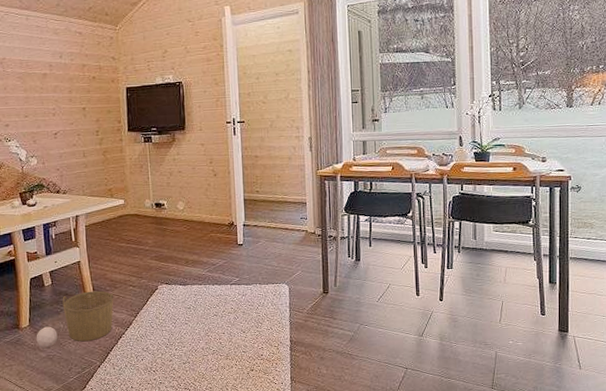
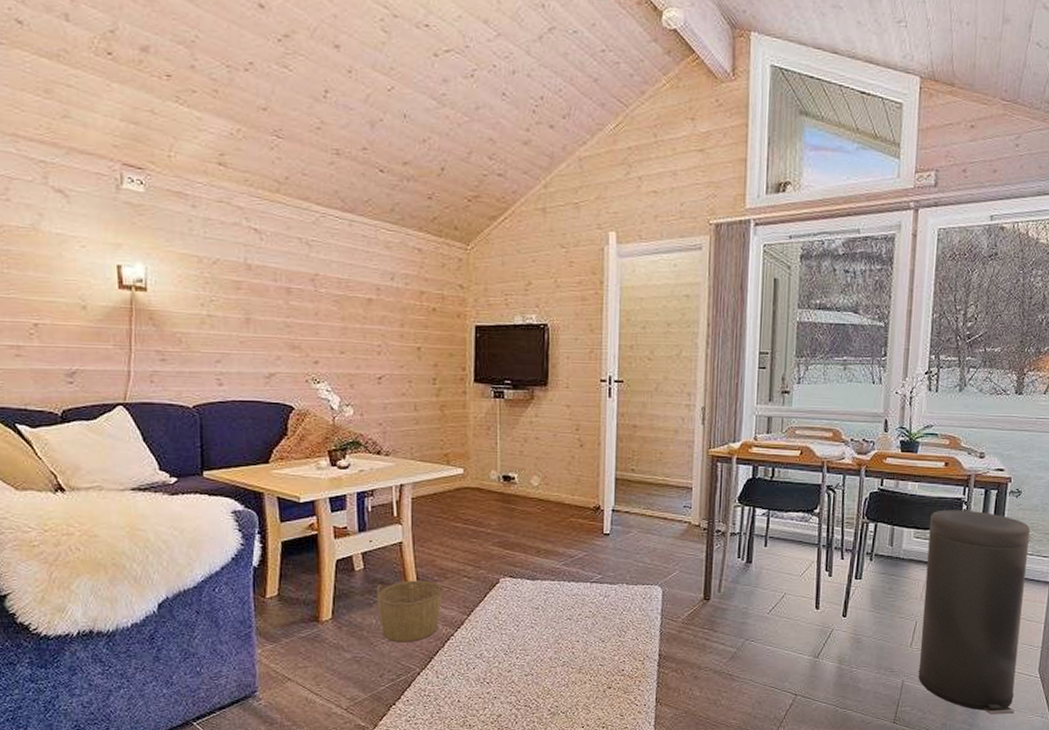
ball: present [36,326,58,349] -> none [340,621,368,649]
pedal bin: none [506,205,595,377] -> present [918,510,1031,714]

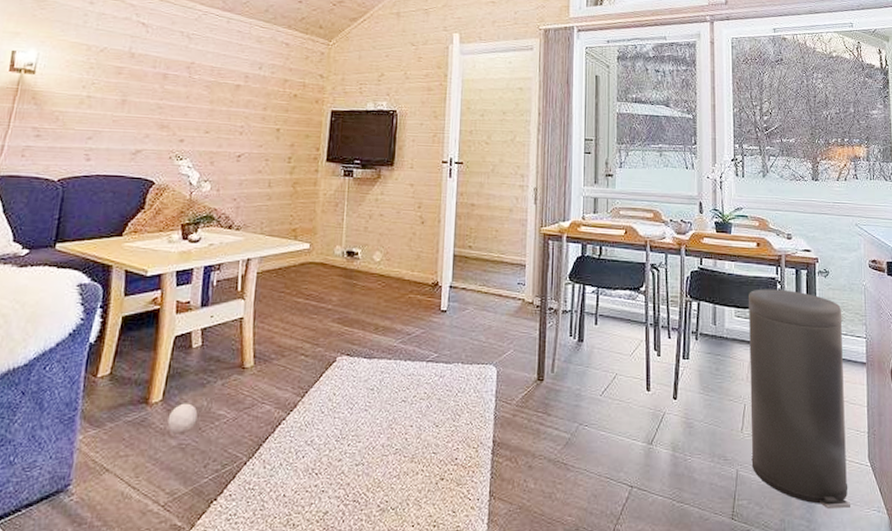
ball: none [340,621,368,649] -> present [167,403,198,434]
basket: present [376,580,443,643] -> none [210,358,279,428]

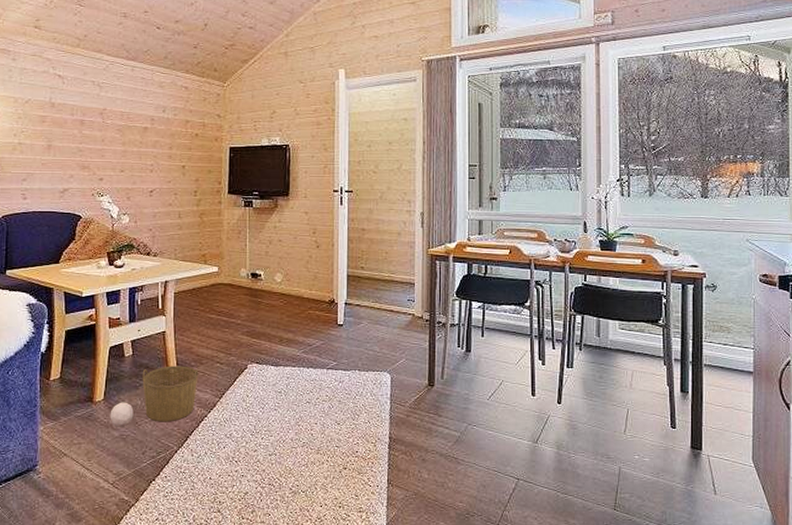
basket: none [210,358,279,428] -> present [142,365,199,422]
pedal bin: present [749,289,850,508] -> none [633,303,732,503]

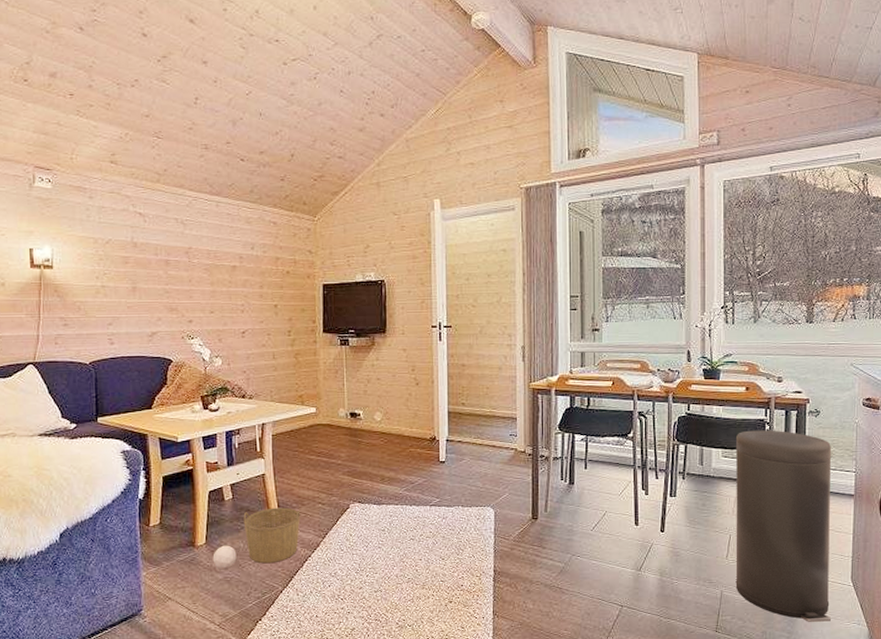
pedal bin: none [633,303,732,503] -> present [735,430,832,622]

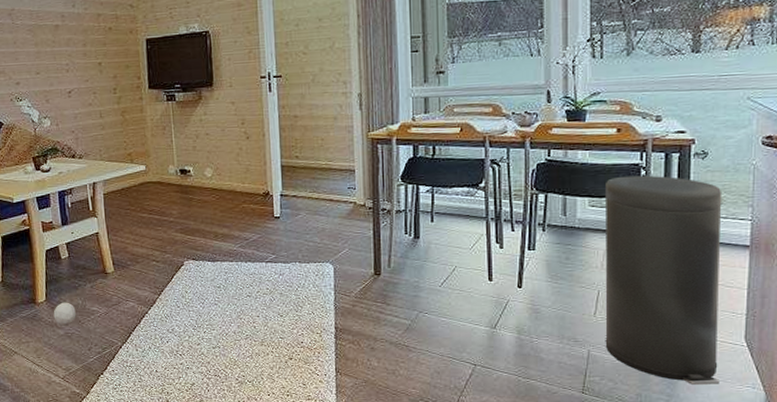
basket: present [243,507,301,564] -> none [80,265,136,320]

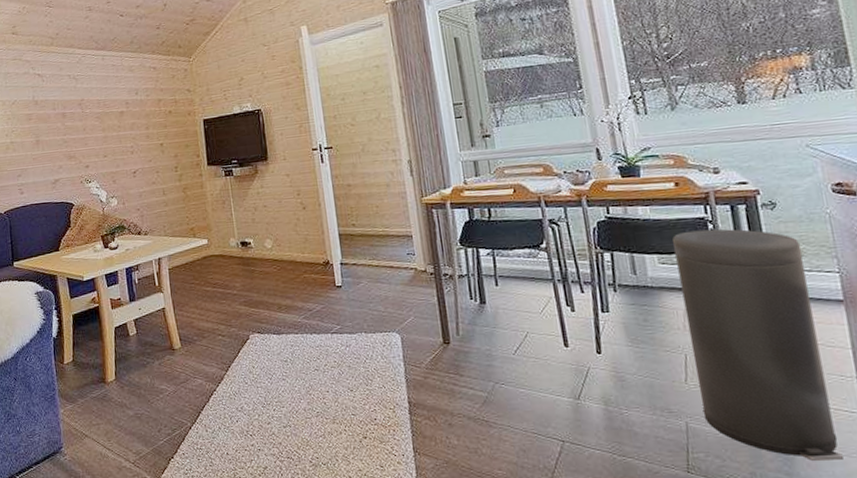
ball: present [53,302,76,326] -> none [122,380,146,406]

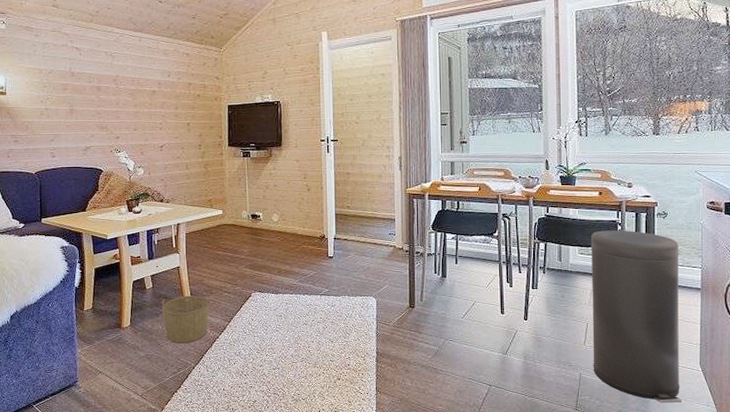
basket: none [148,340,203,399] -> present [162,295,210,344]

